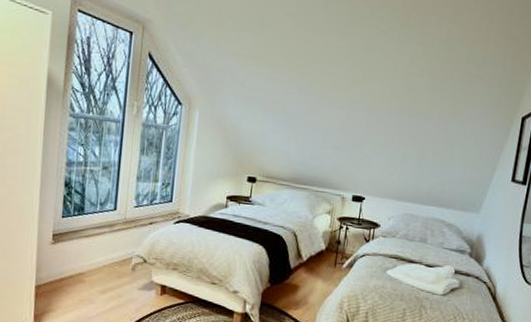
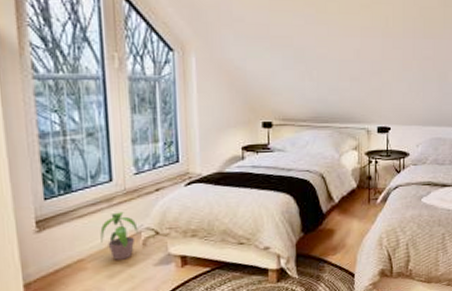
potted plant: none [99,237,130,280] -> present [100,212,138,260]

